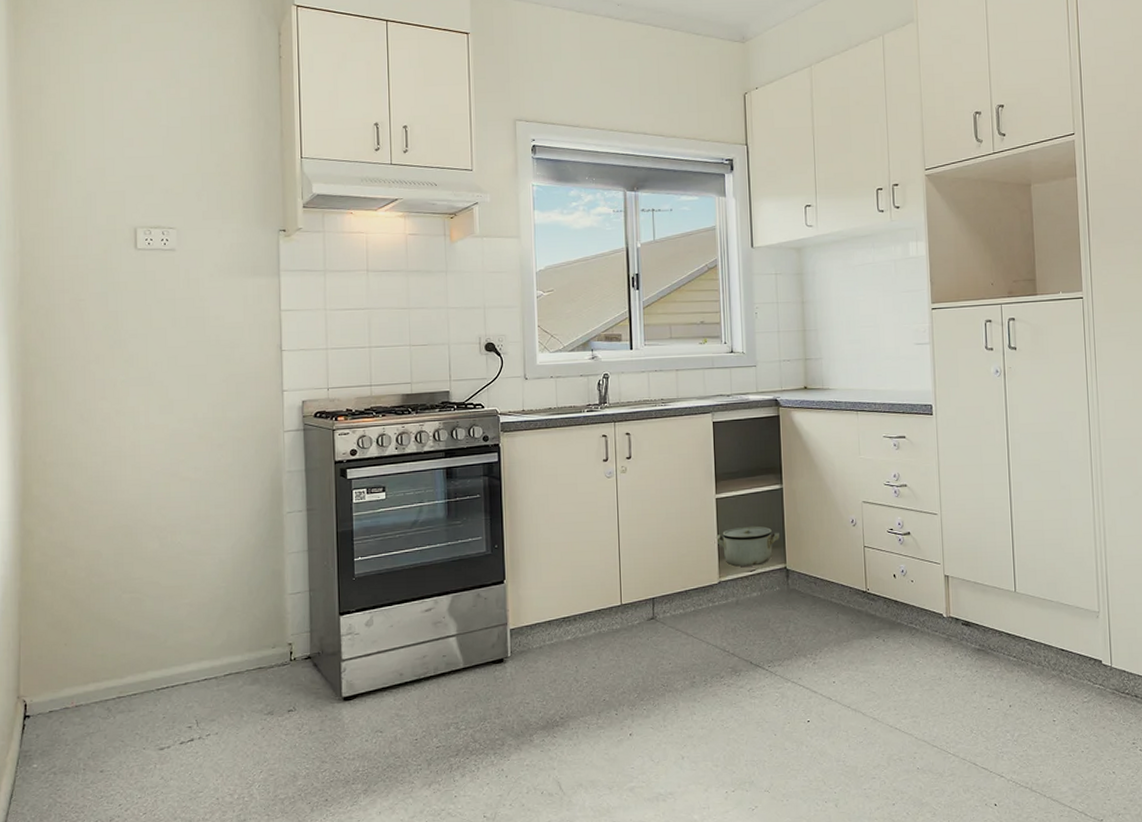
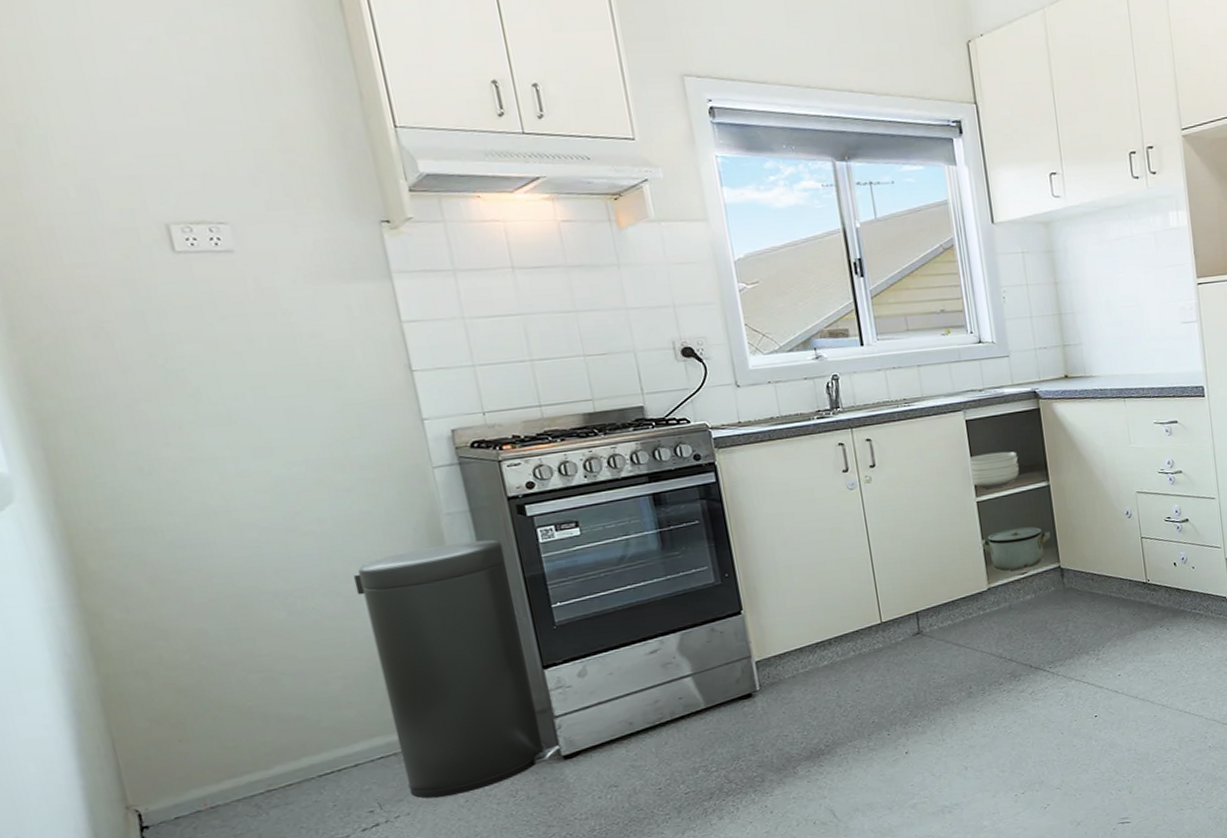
pedal bin: none [211,496,344,722] -> present [353,539,562,799]
bowl: none [712,453,757,487] -> present [968,451,1020,489]

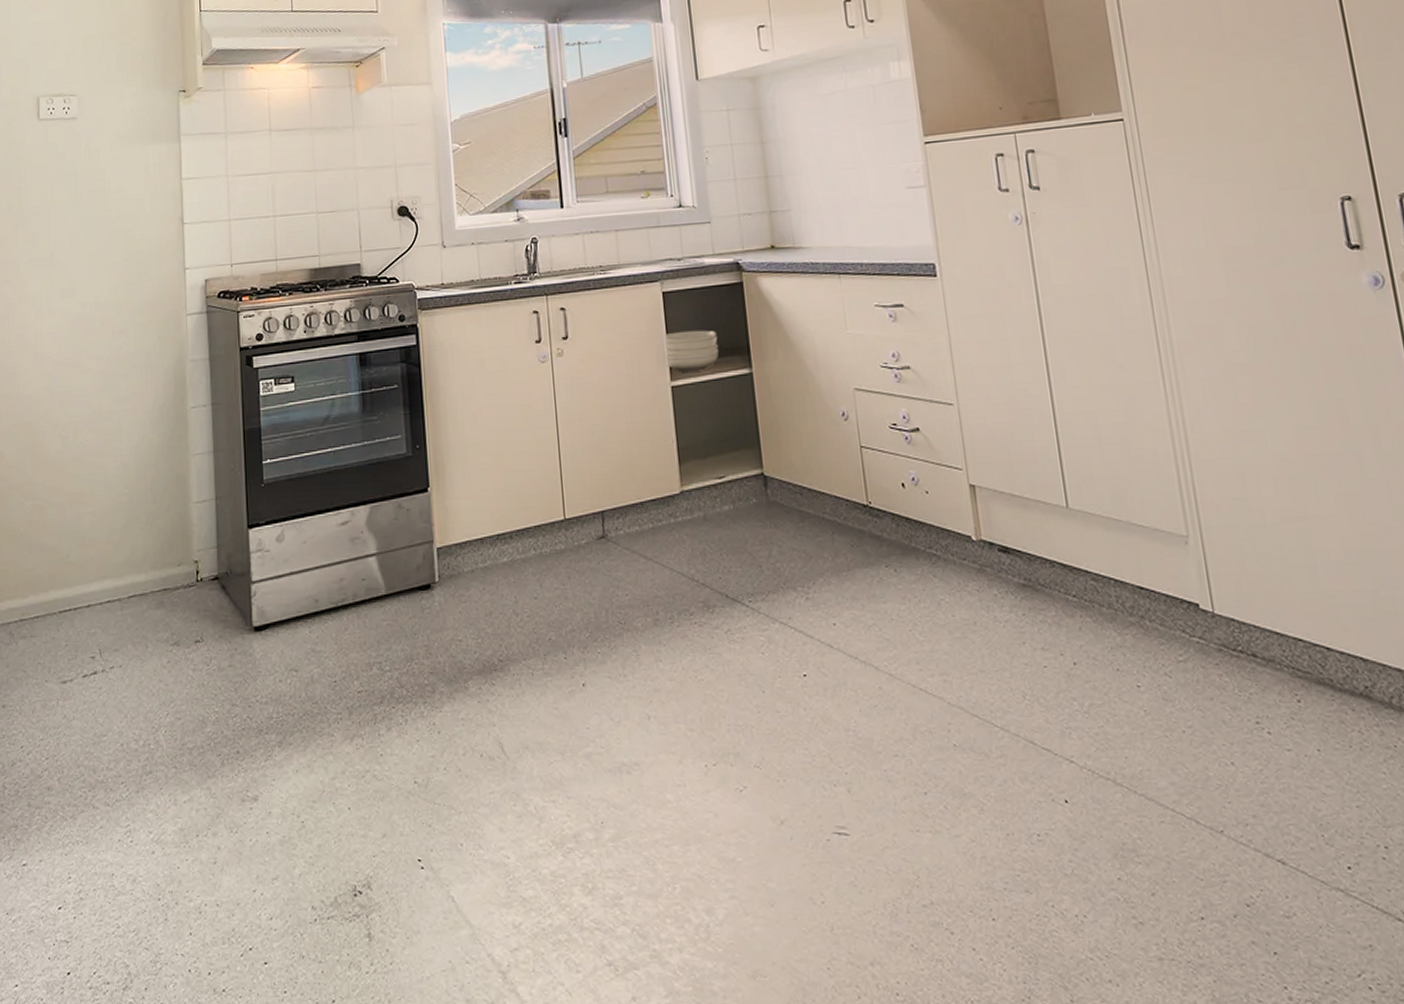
pedal bin: present [353,539,562,799] -> none [113,388,254,653]
cooking pot: present [980,526,1050,571] -> none [673,420,752,472]

